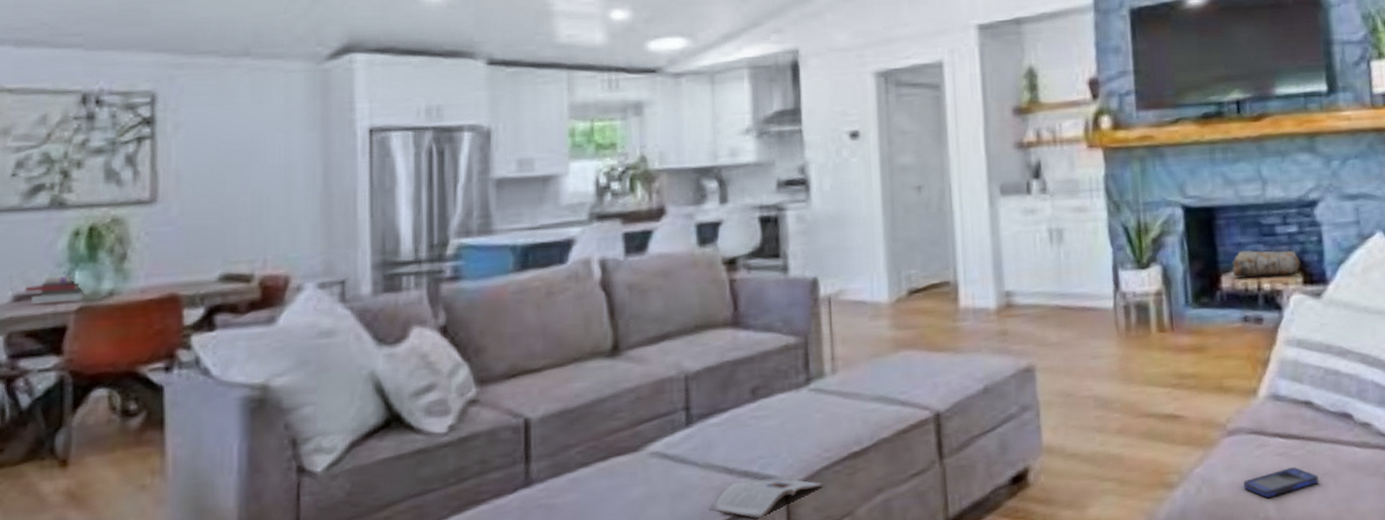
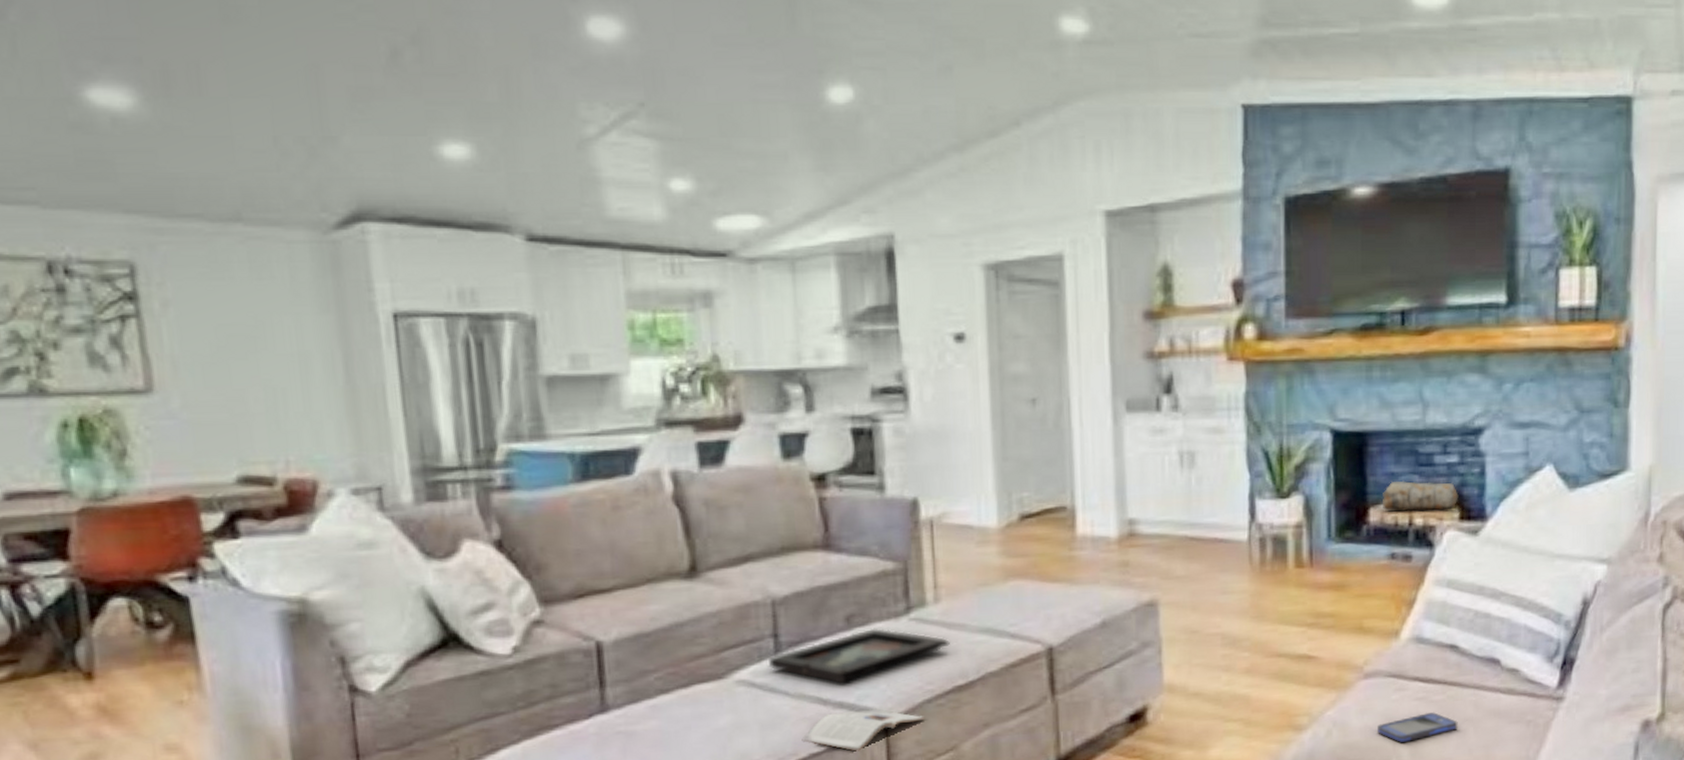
books: present [24,274,101,305] -> none [14,472,105,505]
decorative tray: none [680,398,846,454] -> present [769,627,950,684]

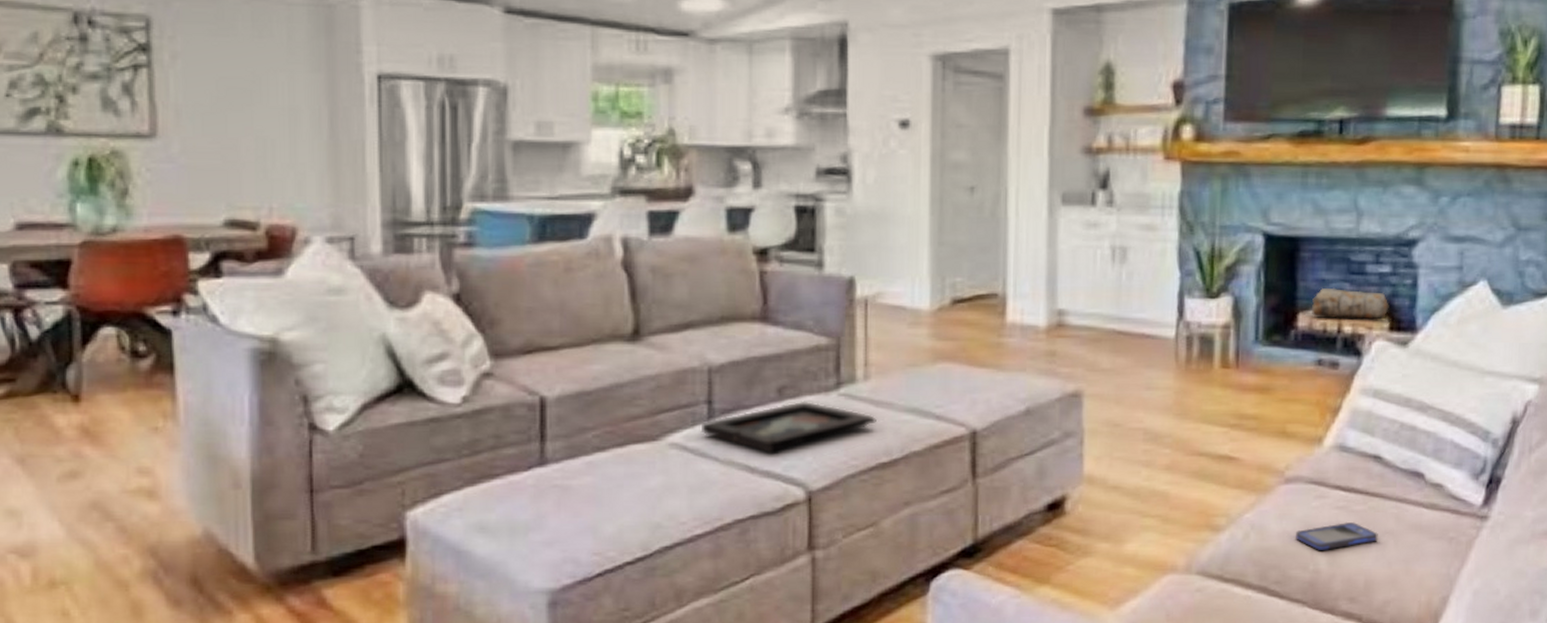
magazine: present [801,709,926,752] -> none [728,480,849,521]

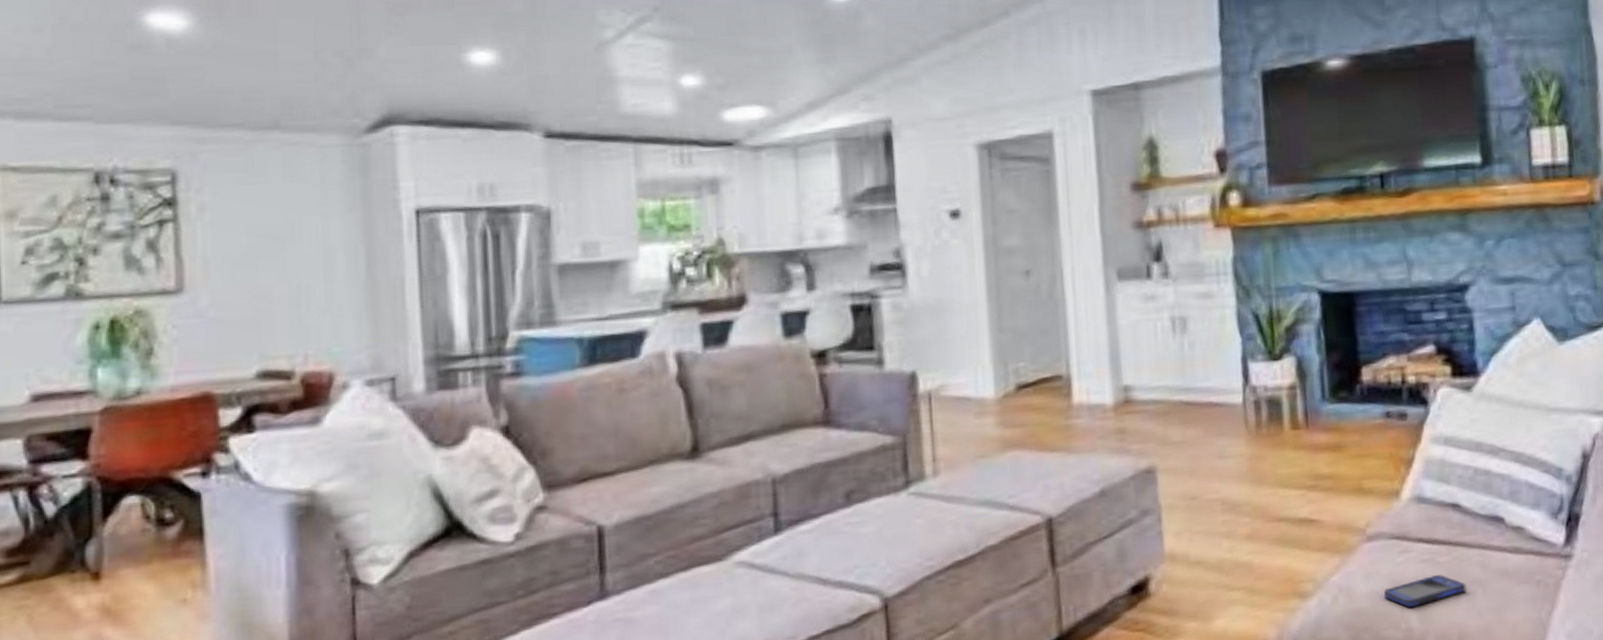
decorative tray: present [702,401,877,454] -> none [769,503,949,563]
decorative log: present [1312,287,1389,320] -> none [1374,339,1449,370]

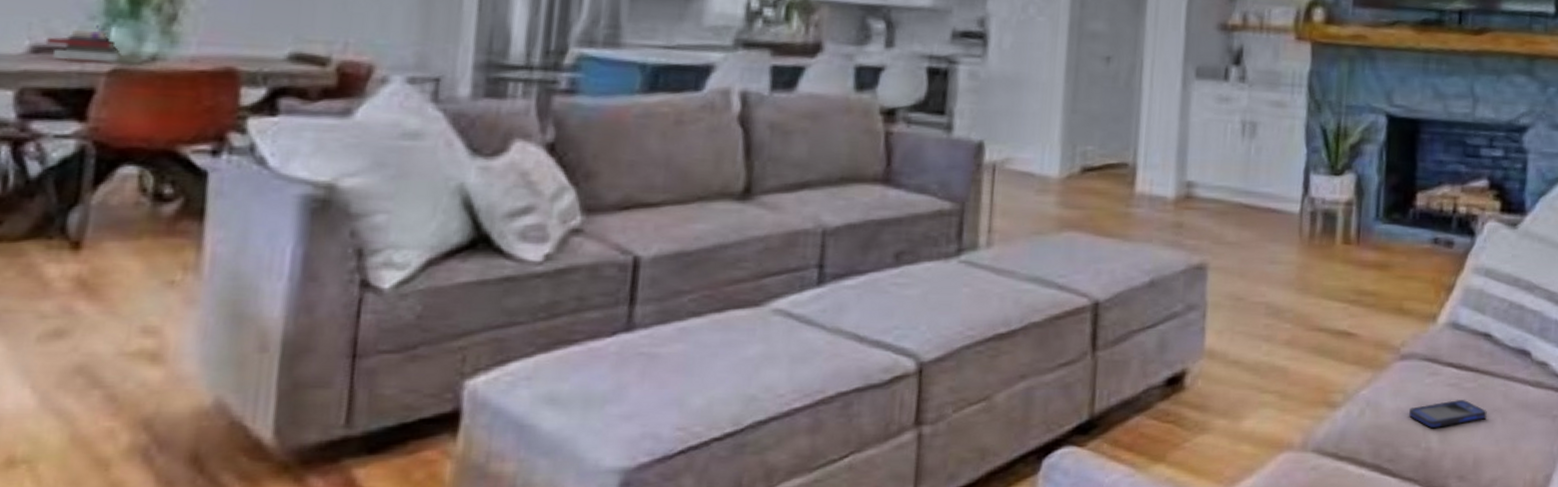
books: none [42,372,128,406] -> present [45,29,142,66]

